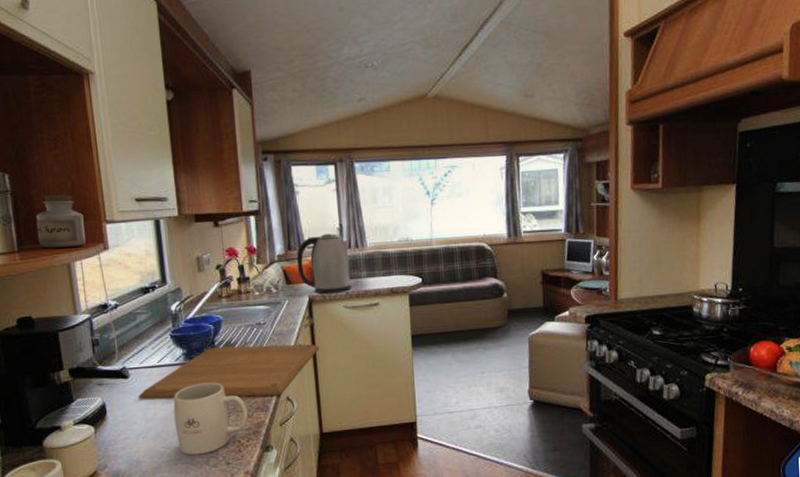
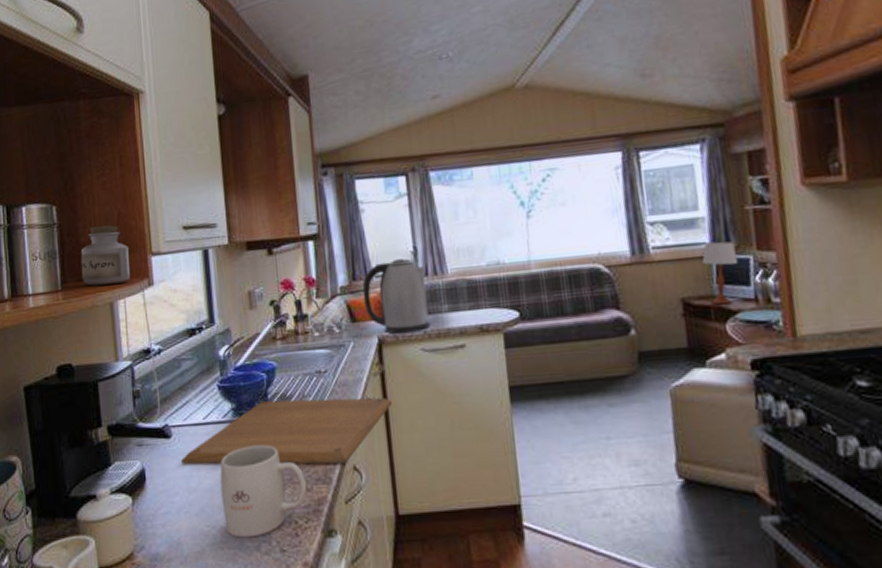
table lamp: none [558,229,583,276] -> present [702,241,739,305]

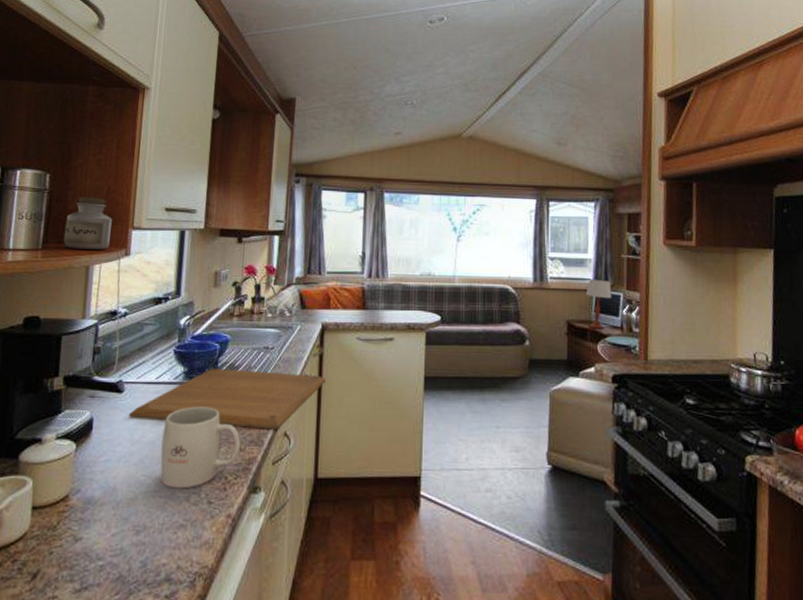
kettle: present [362,258,430,335] -> none [314,261,370,324]

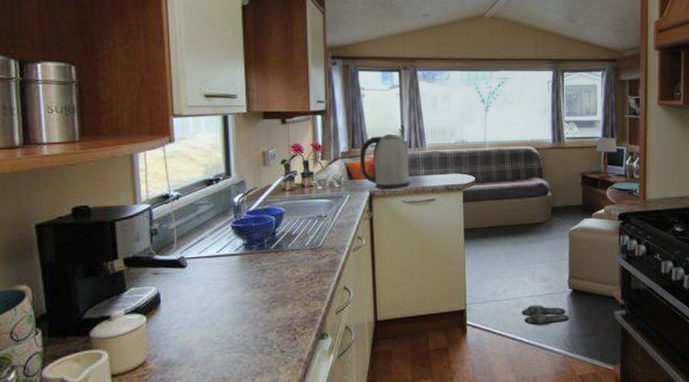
jar: present [63,197,113,250] -> none [100,87,152,139]
chopping board: present [129,369,325,430] -> none [195,236,377,289]
mug: present [160,406,241,489] -> none [230,271,306,344]
kettle: none [314,261,370,324] -> present [359,134,410,190]
slippers: none [487,480,546,508] -> present [521,304,569,325]

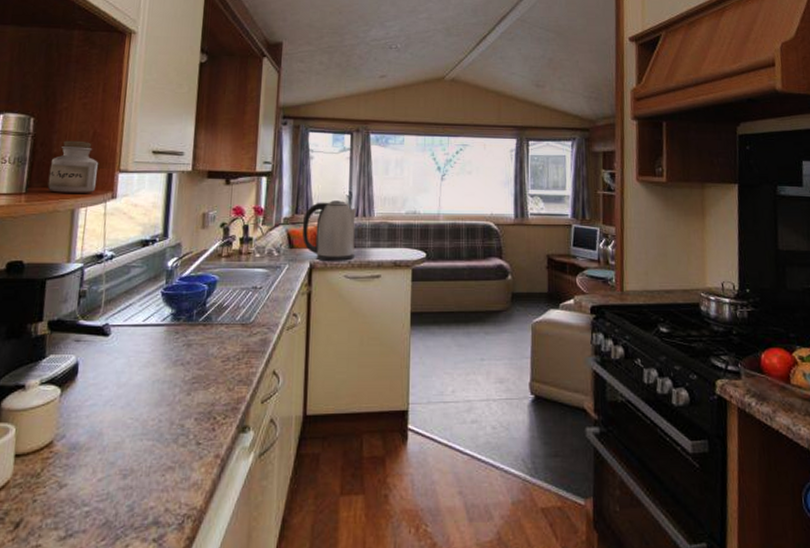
jar: none [100,87,152,139] -> present [48,140,99,193]
slippers: present [521,304,569,325] -> none [473,411,530,438]
table lamp: present [596,137,618,178] -> none [564,214,590,262]

